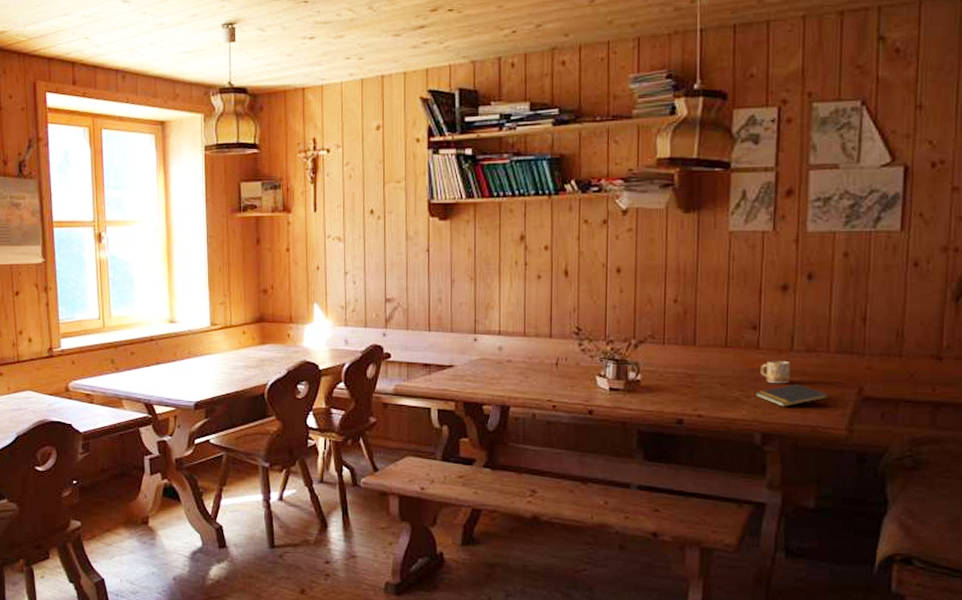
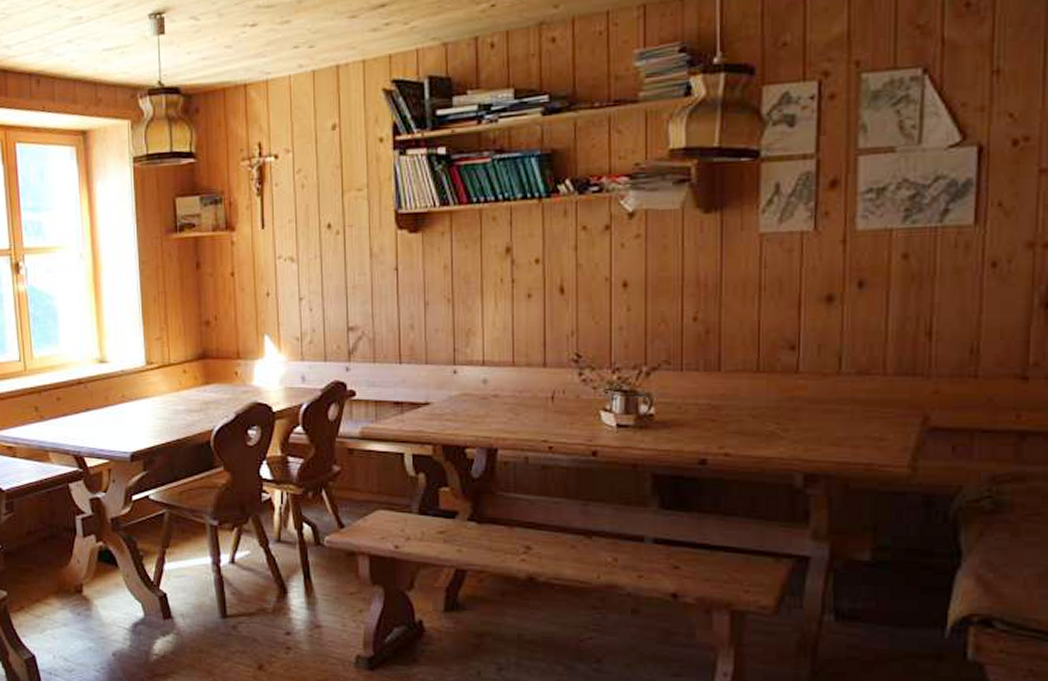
notepad: present [756,383,829,407] -> none [795,413,886,442]
mug: present [761,360,791,384] -> none [801,386,838,415]

